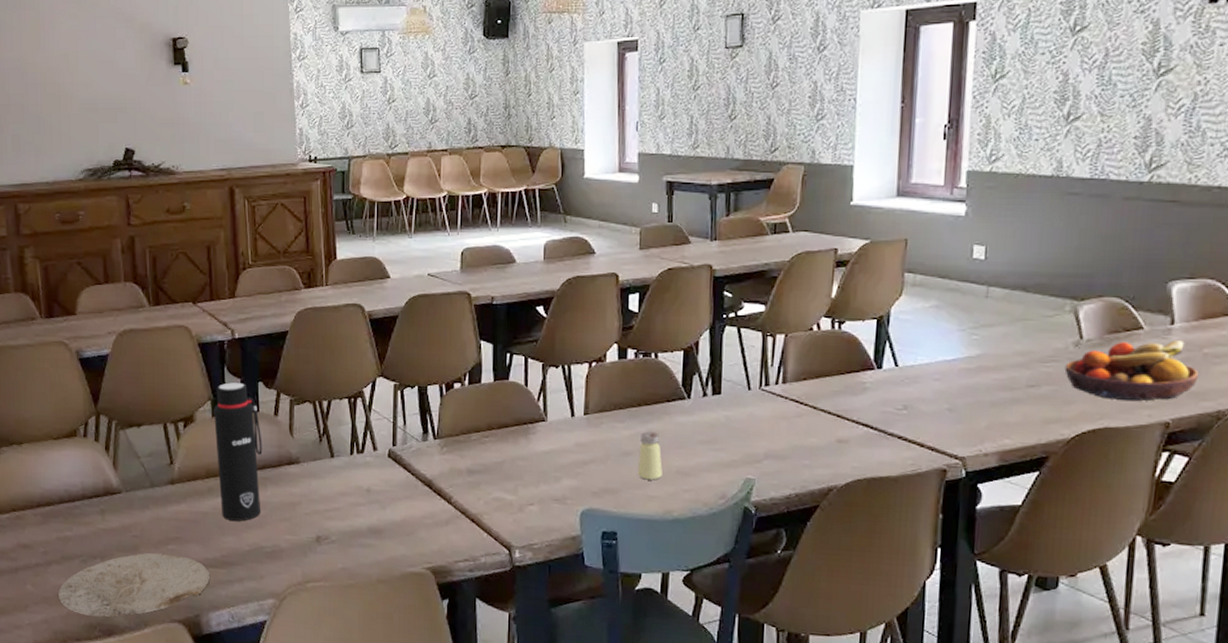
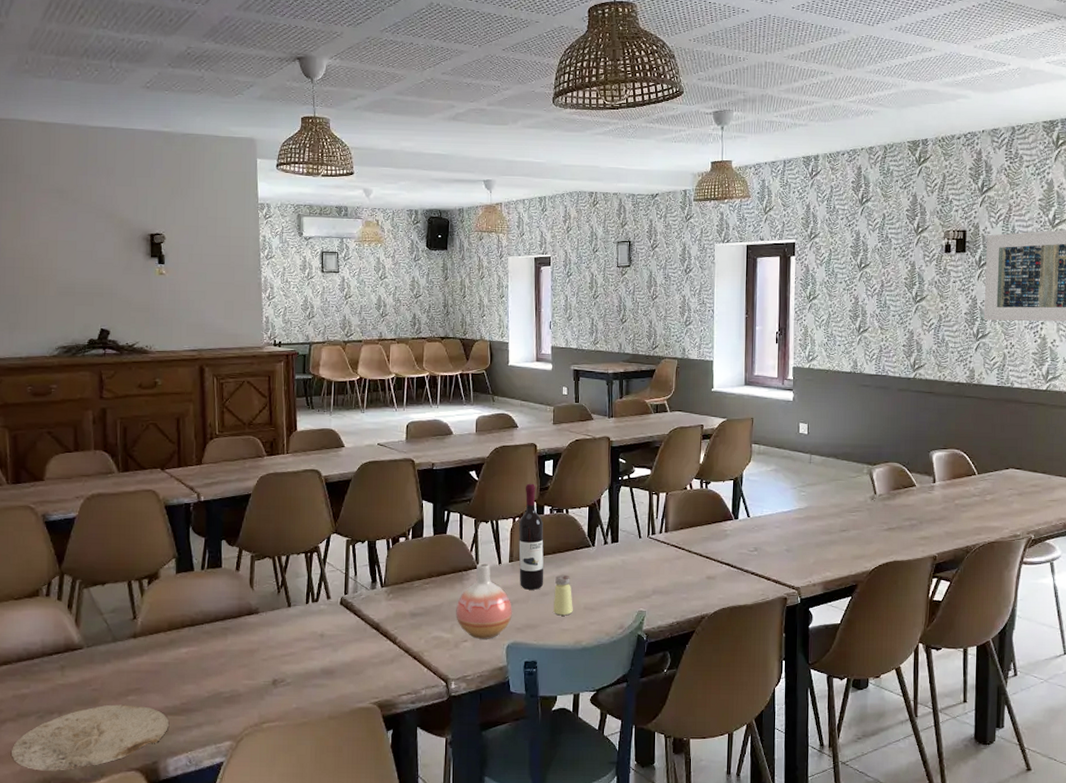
water bottle: present [214,382,262,521] -> none [178,540,224,669]
vase: none [520,415,588,504] -> present [456,563,512,639]
wine bottle: none [595,321,627,449] -> present [518,483,544,590]
fruit bowl: present [1064,341,1199,401] -> none [865,495,953,540]

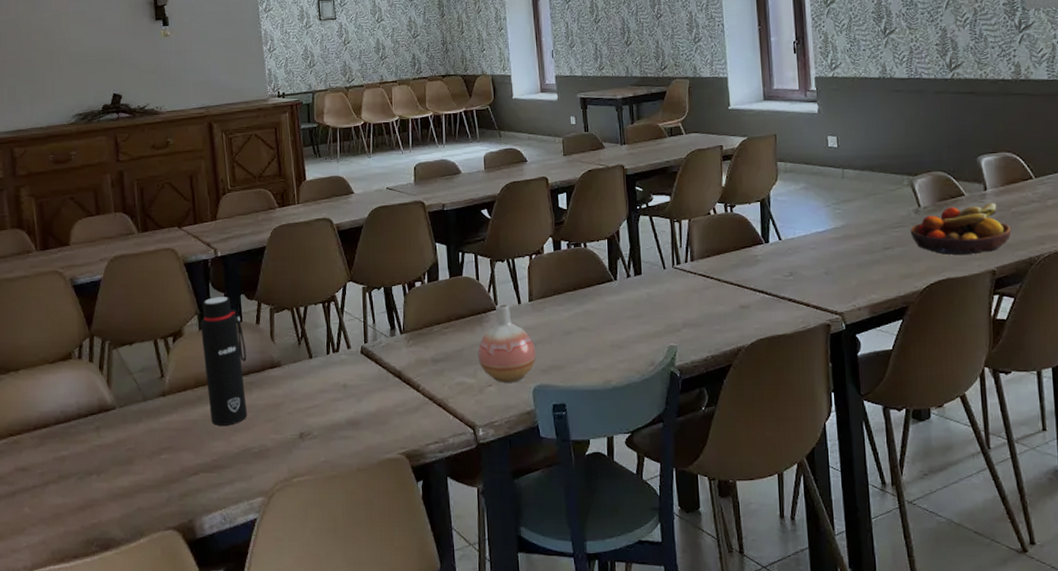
plate: present [12,704,170,771] -> none [55,463,203,532]
water bottle: none [178,540,224,669] -> present [201,296,247,426]
wine bottle: present [518,483,544,590] -> none [536,218,567,329]
saltshaker: present [553,574,573,616] -> none [578,311,600,355]
fruit bowl: none [865,495,953,540] -> present [910,203,1012,255]

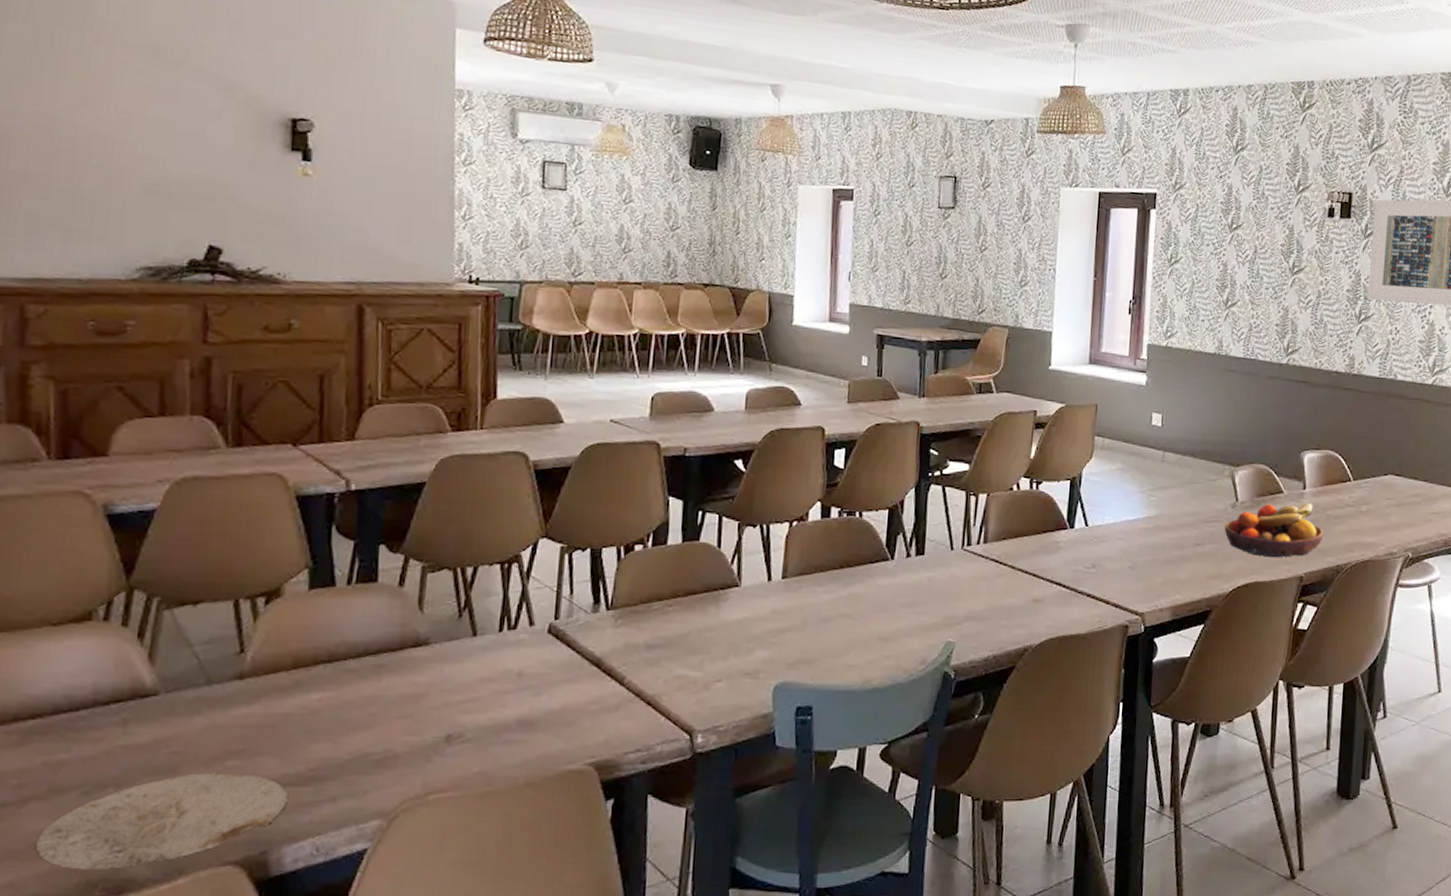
plate: none [55,463,203,532] -> present [36,773,289,870]
water bottle: present [201,296,247,426] -> none [311,544,379,722]
vase: present [478,304,536,383] -> none [707,580,783,678]

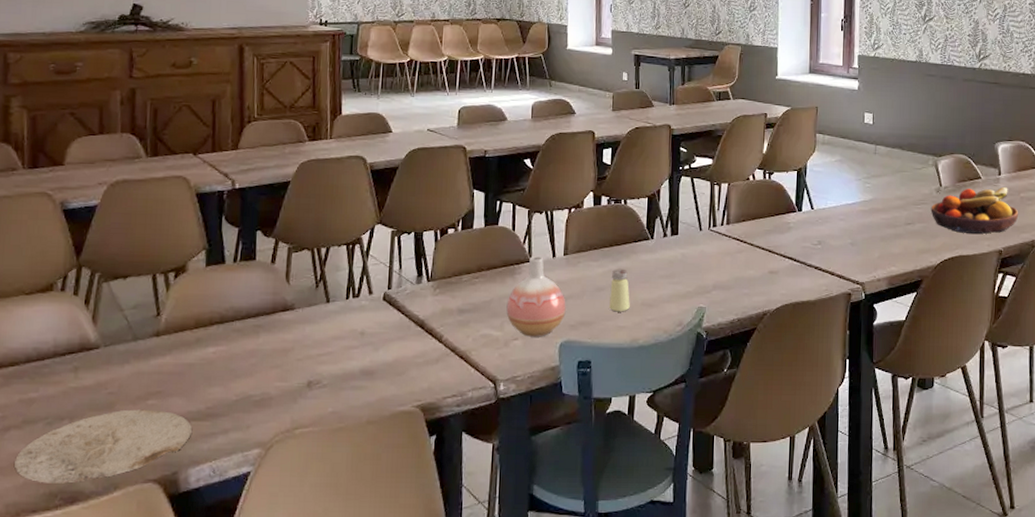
vase: none [707,580,783,678] -> present [506,256,566,337]
saltshaker: none [837,595,863,648] -> present [609,268,630,312]

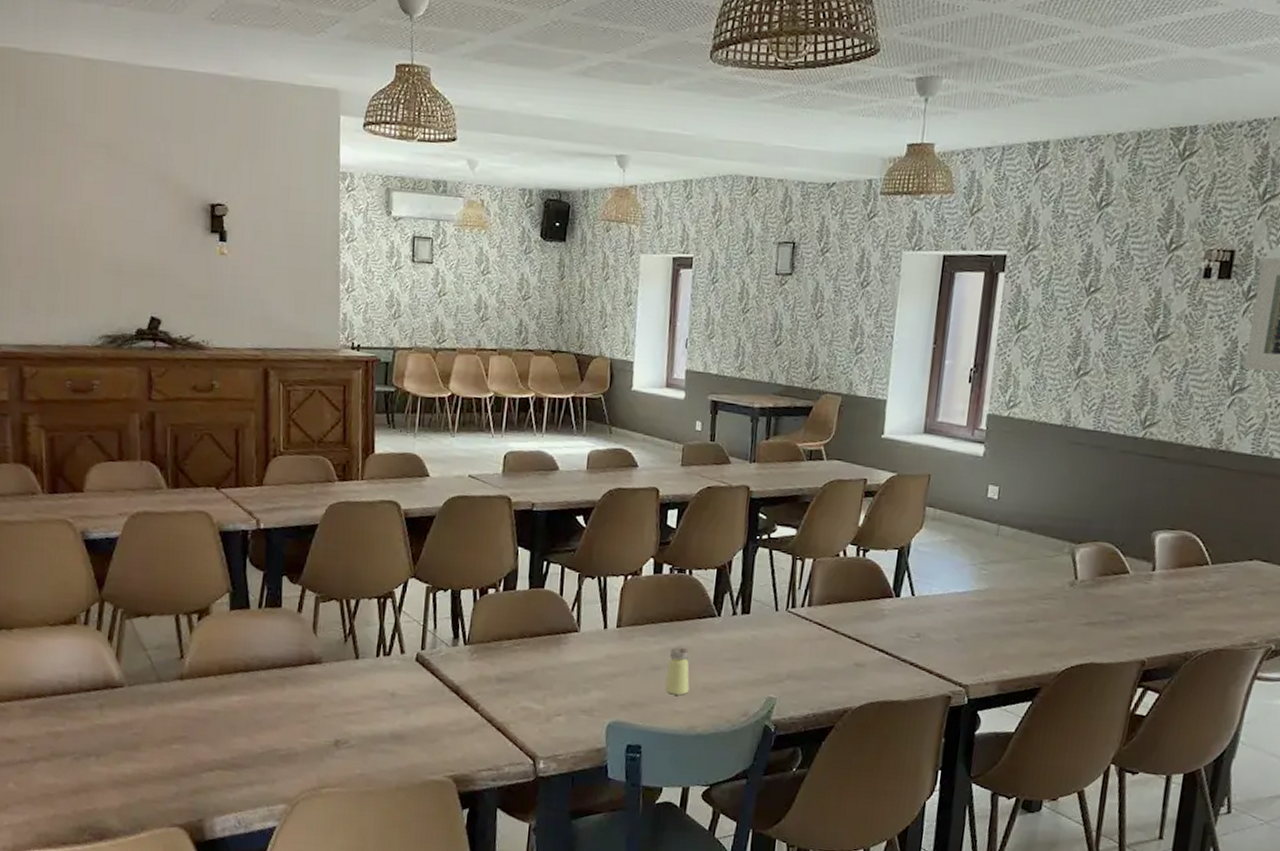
plate: present [15,409,193,484] -> none [45,751,218,820]
vase: present [506,256,566,337] -> none [549,626,617,715]
fruit bowl: present [930,187,1019,234] -> none [1060,584,1173,640]

